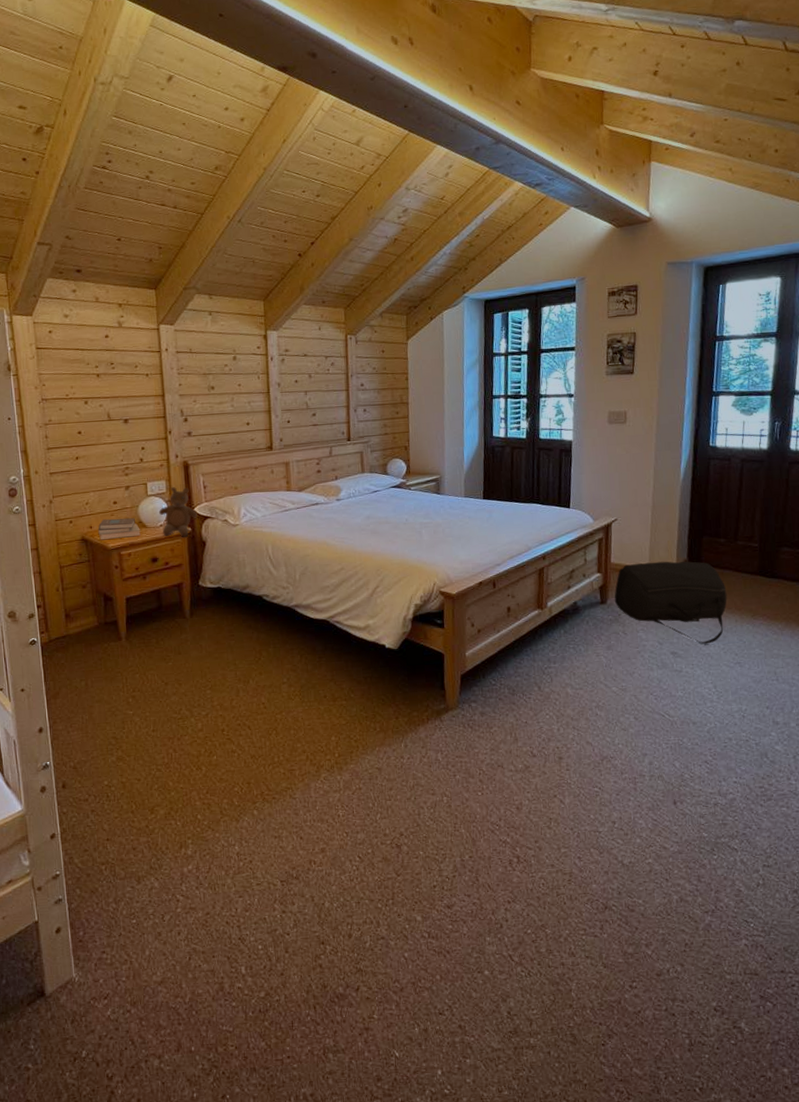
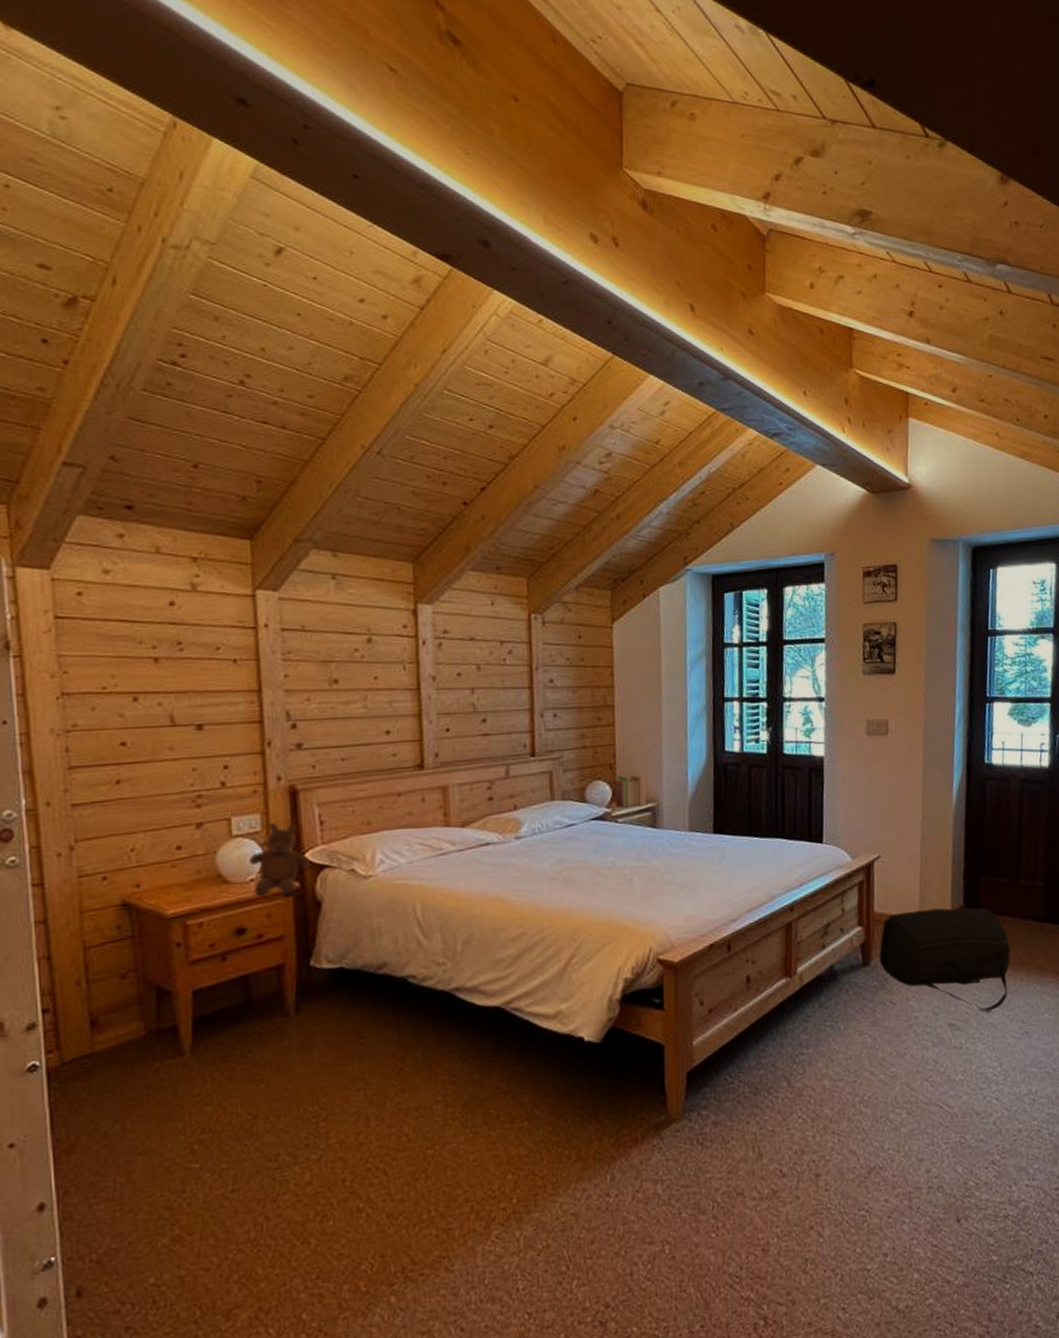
books: present [97,518,141,540] -> none [149,870,219,905]
books: none [408,454,433,480] -> present [614,774,647,809]

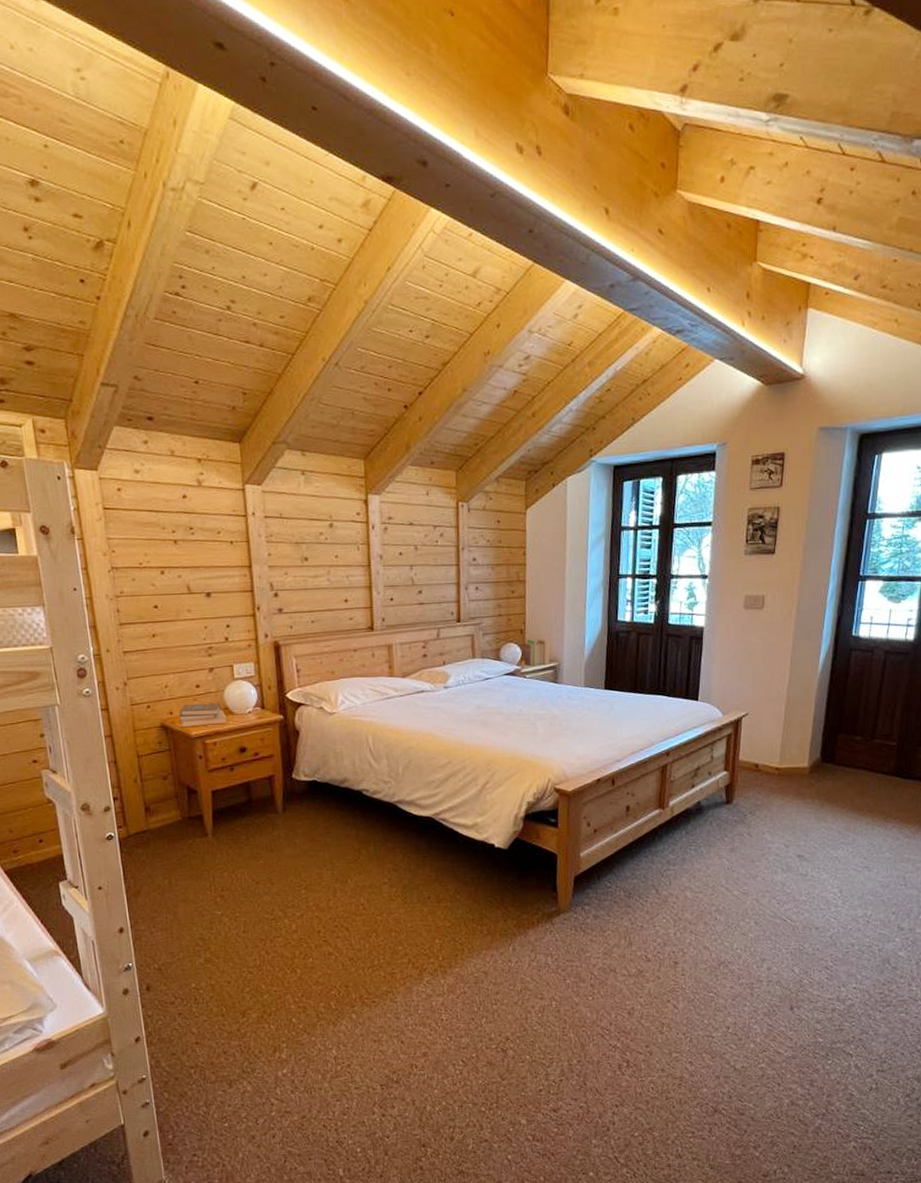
books: none [149,870,219,905] -> present [178,703,227,728]
teddy bear: present [248,823,310,896] -> none [246,670,290,725]
duffel bag: present [879,907,1011,1012] -> none [740,759,860,848]

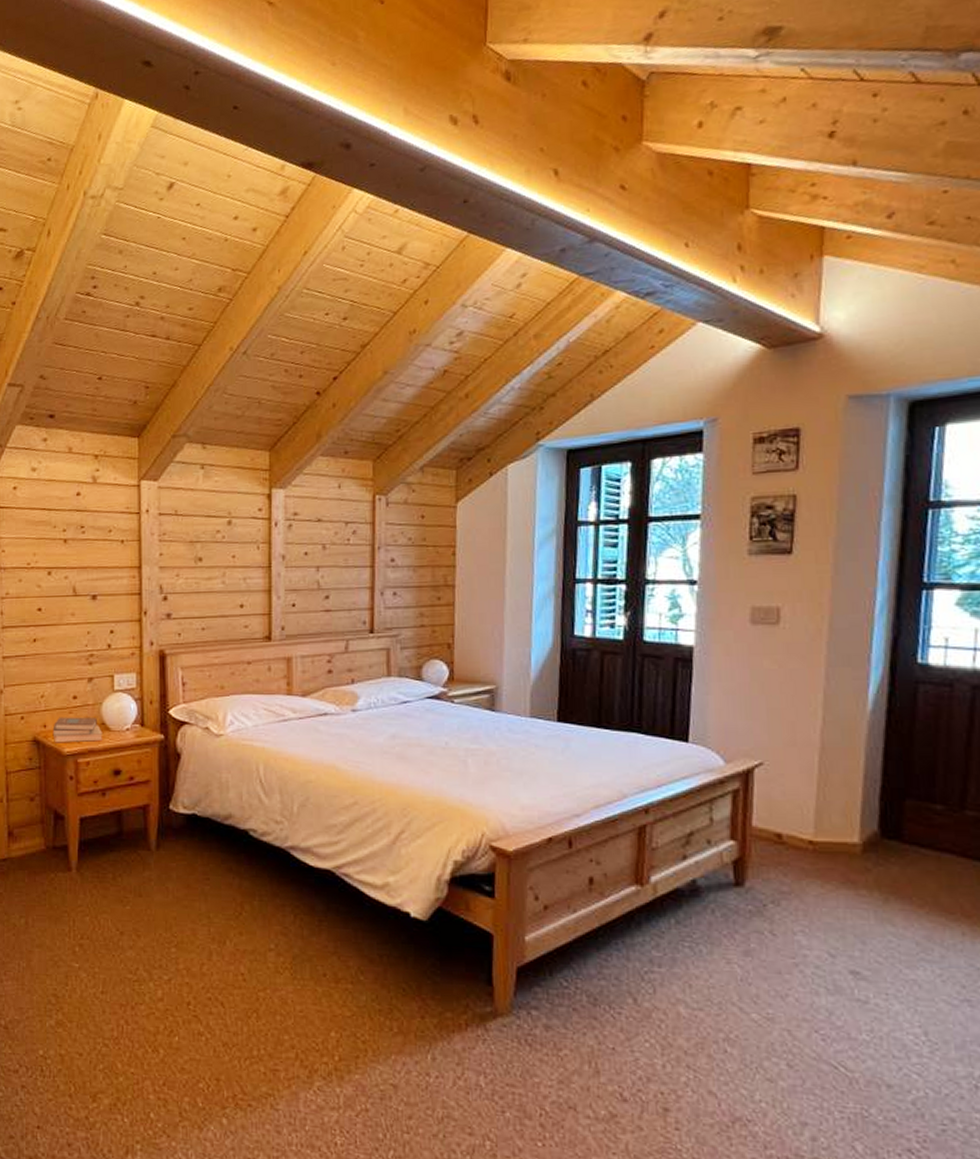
books: present [523,639,551,667] -> none [451,655,486,689]

